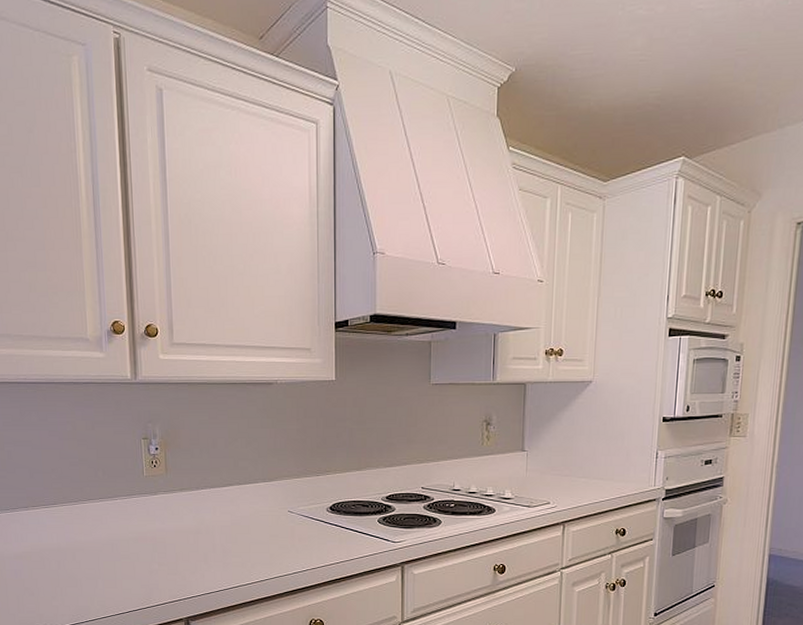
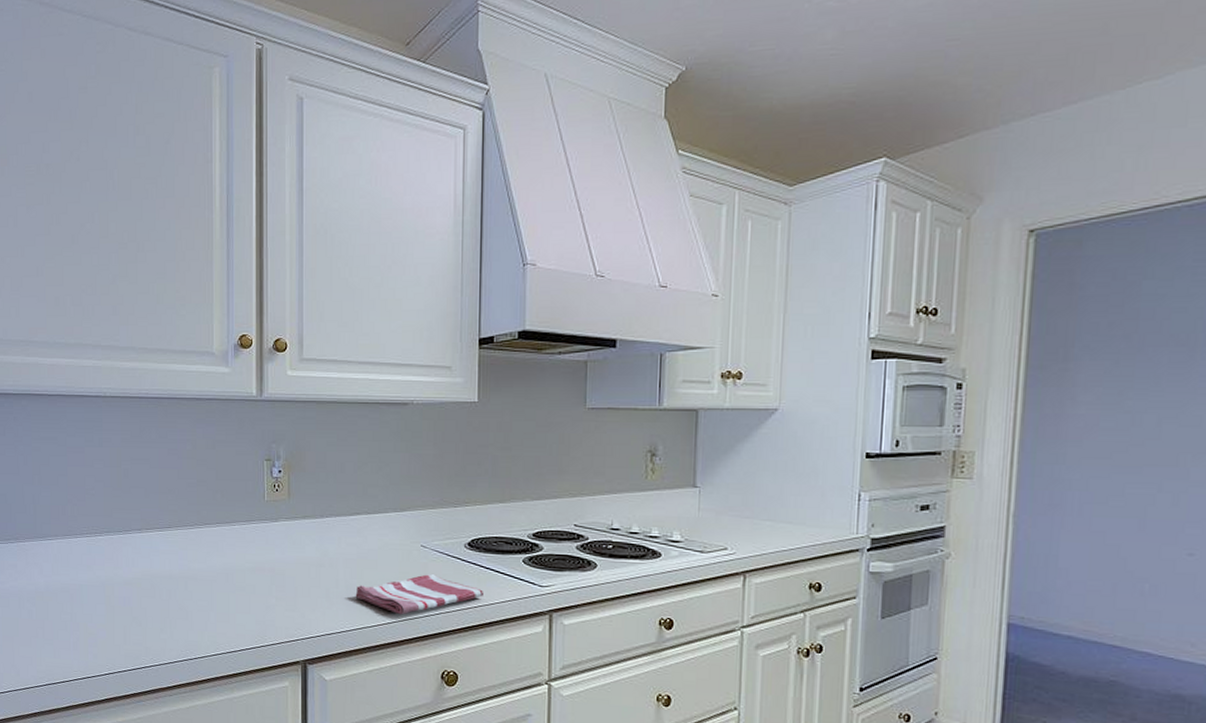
dish towel: none [231,536,344,573] -> present [355,574,483,615]

